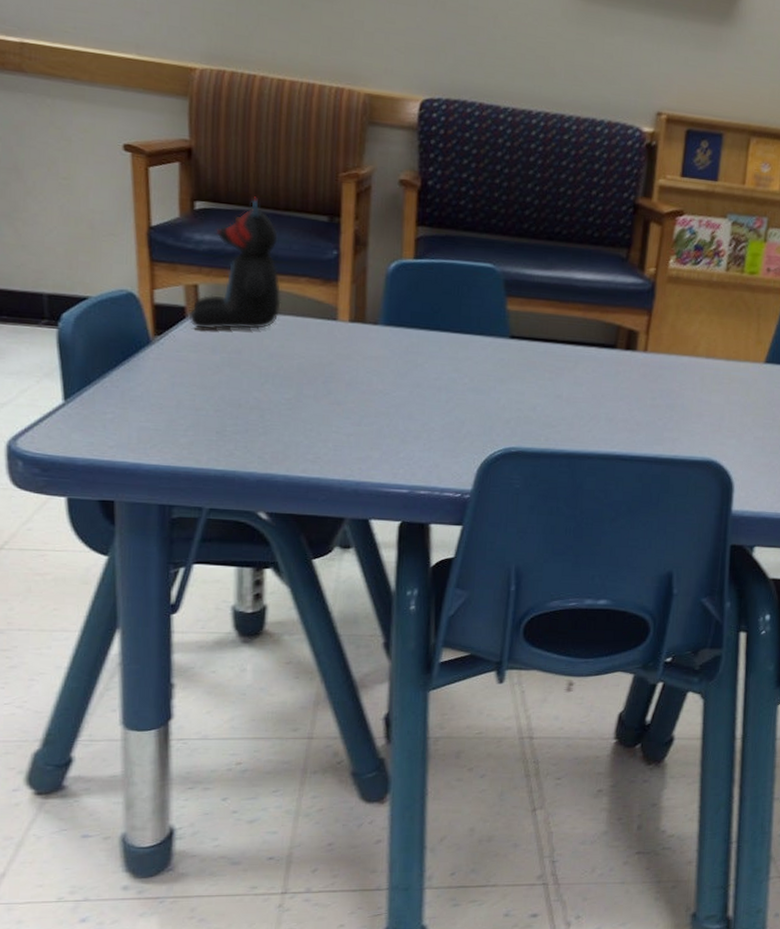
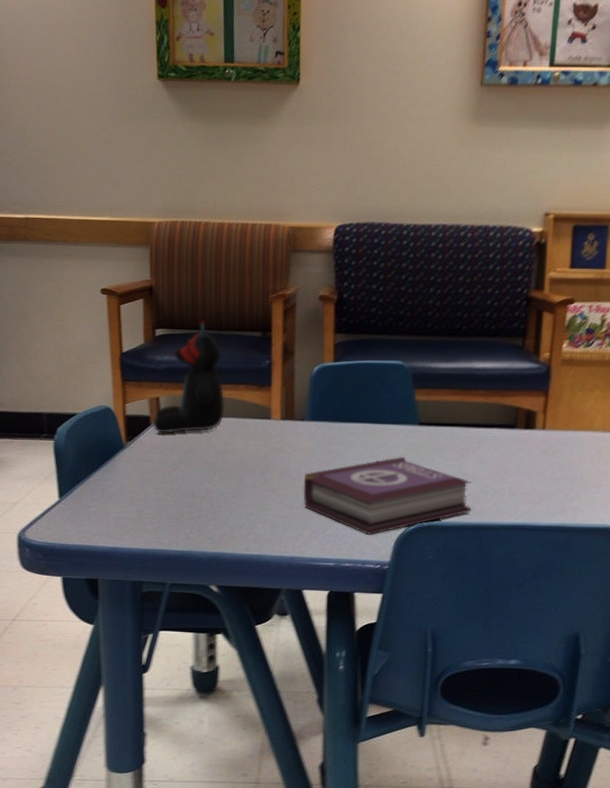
book: none [373,373,565,460] -> present [303,457,471,535]

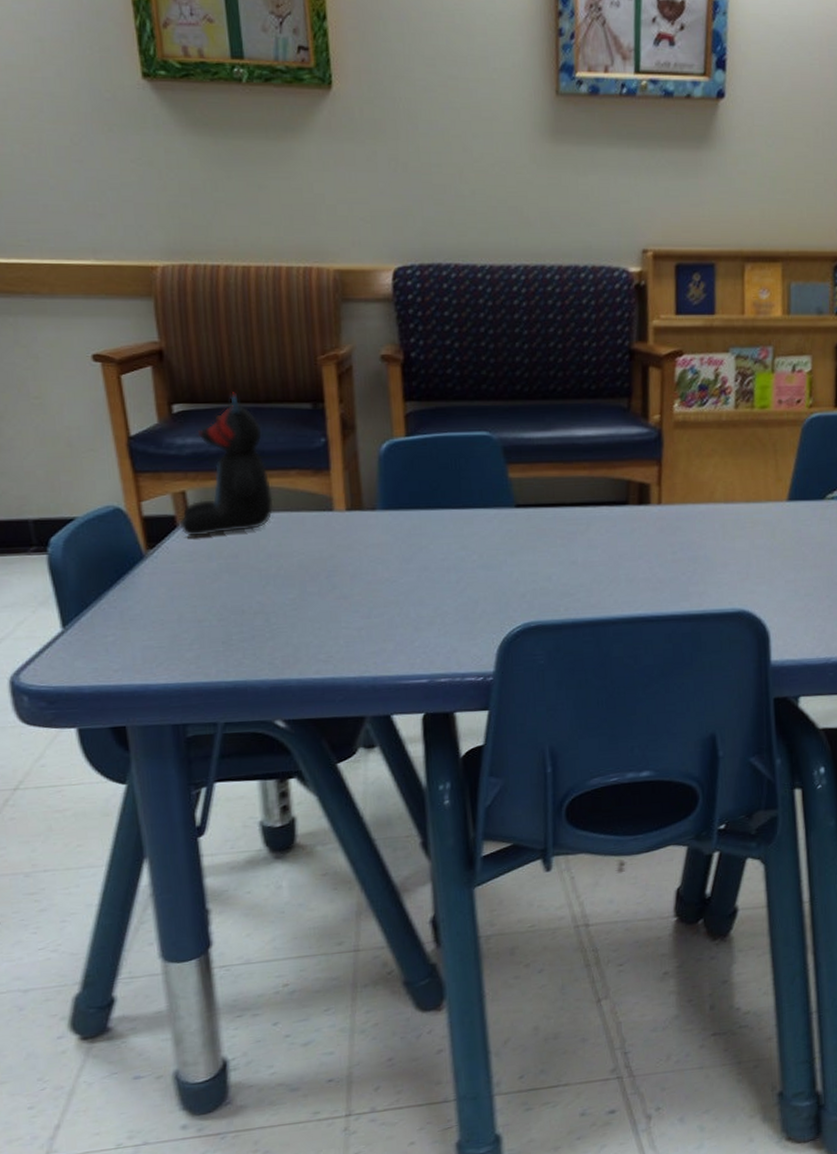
book: present [303,457,471,535] -> none [381,547,583,643]

